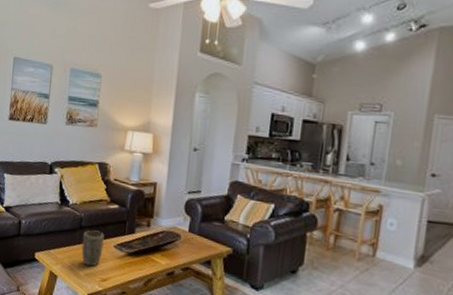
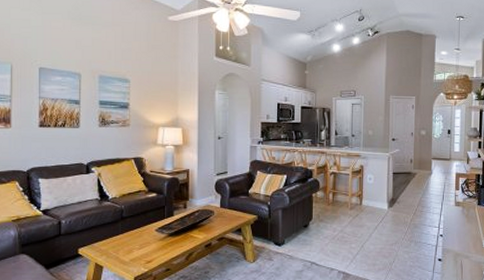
plant pot: present [81,230,105,267] -> none [125,219,147,252]

